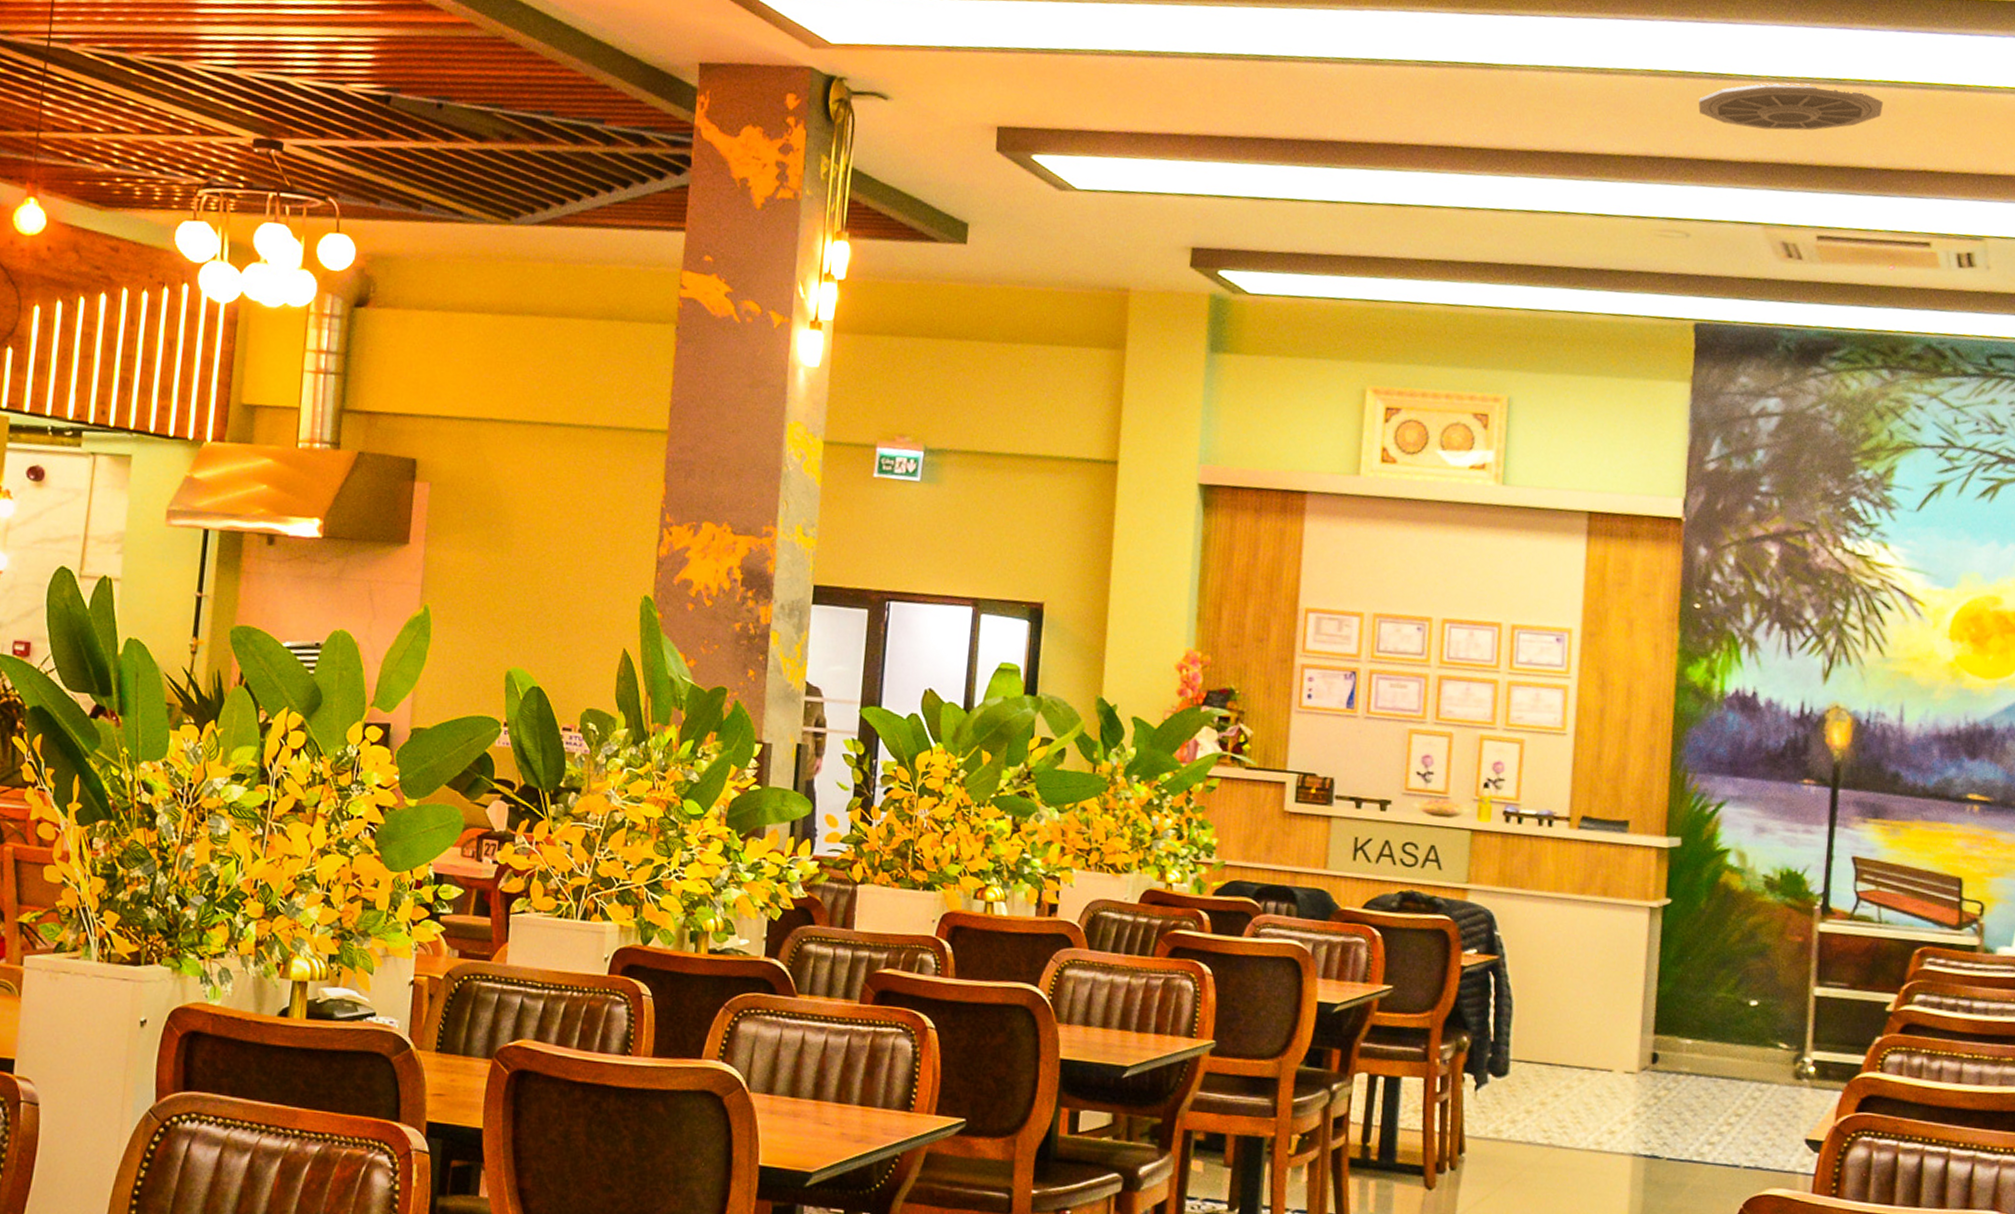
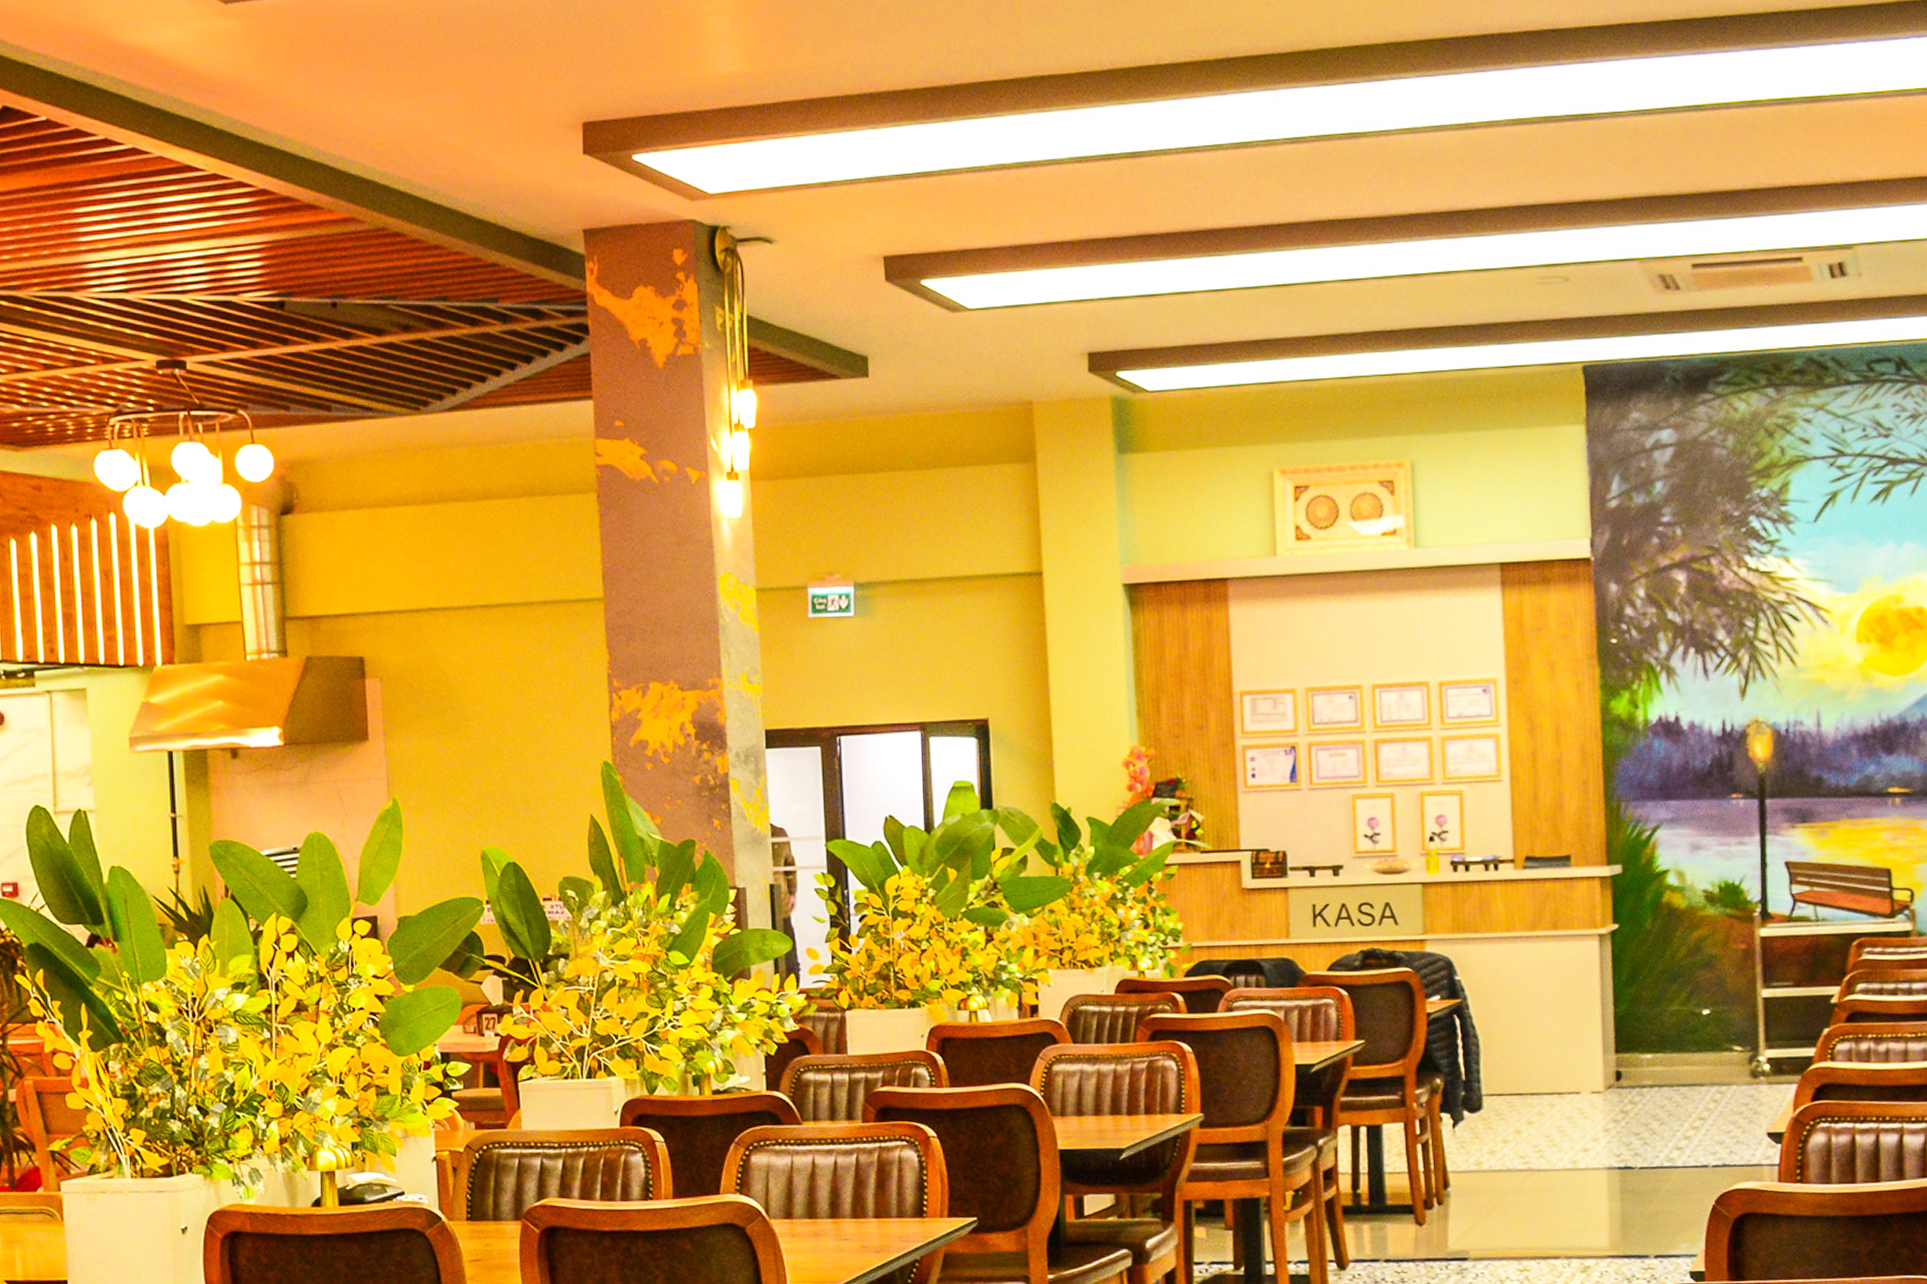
ceiling vent: present [1698,83,1883,131] -> none [1563,114,1743,164]

